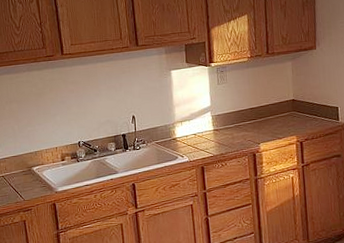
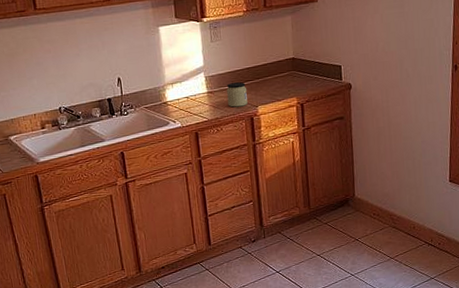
jar: none [231,121,250,144] -> present [227,82,248,107]

